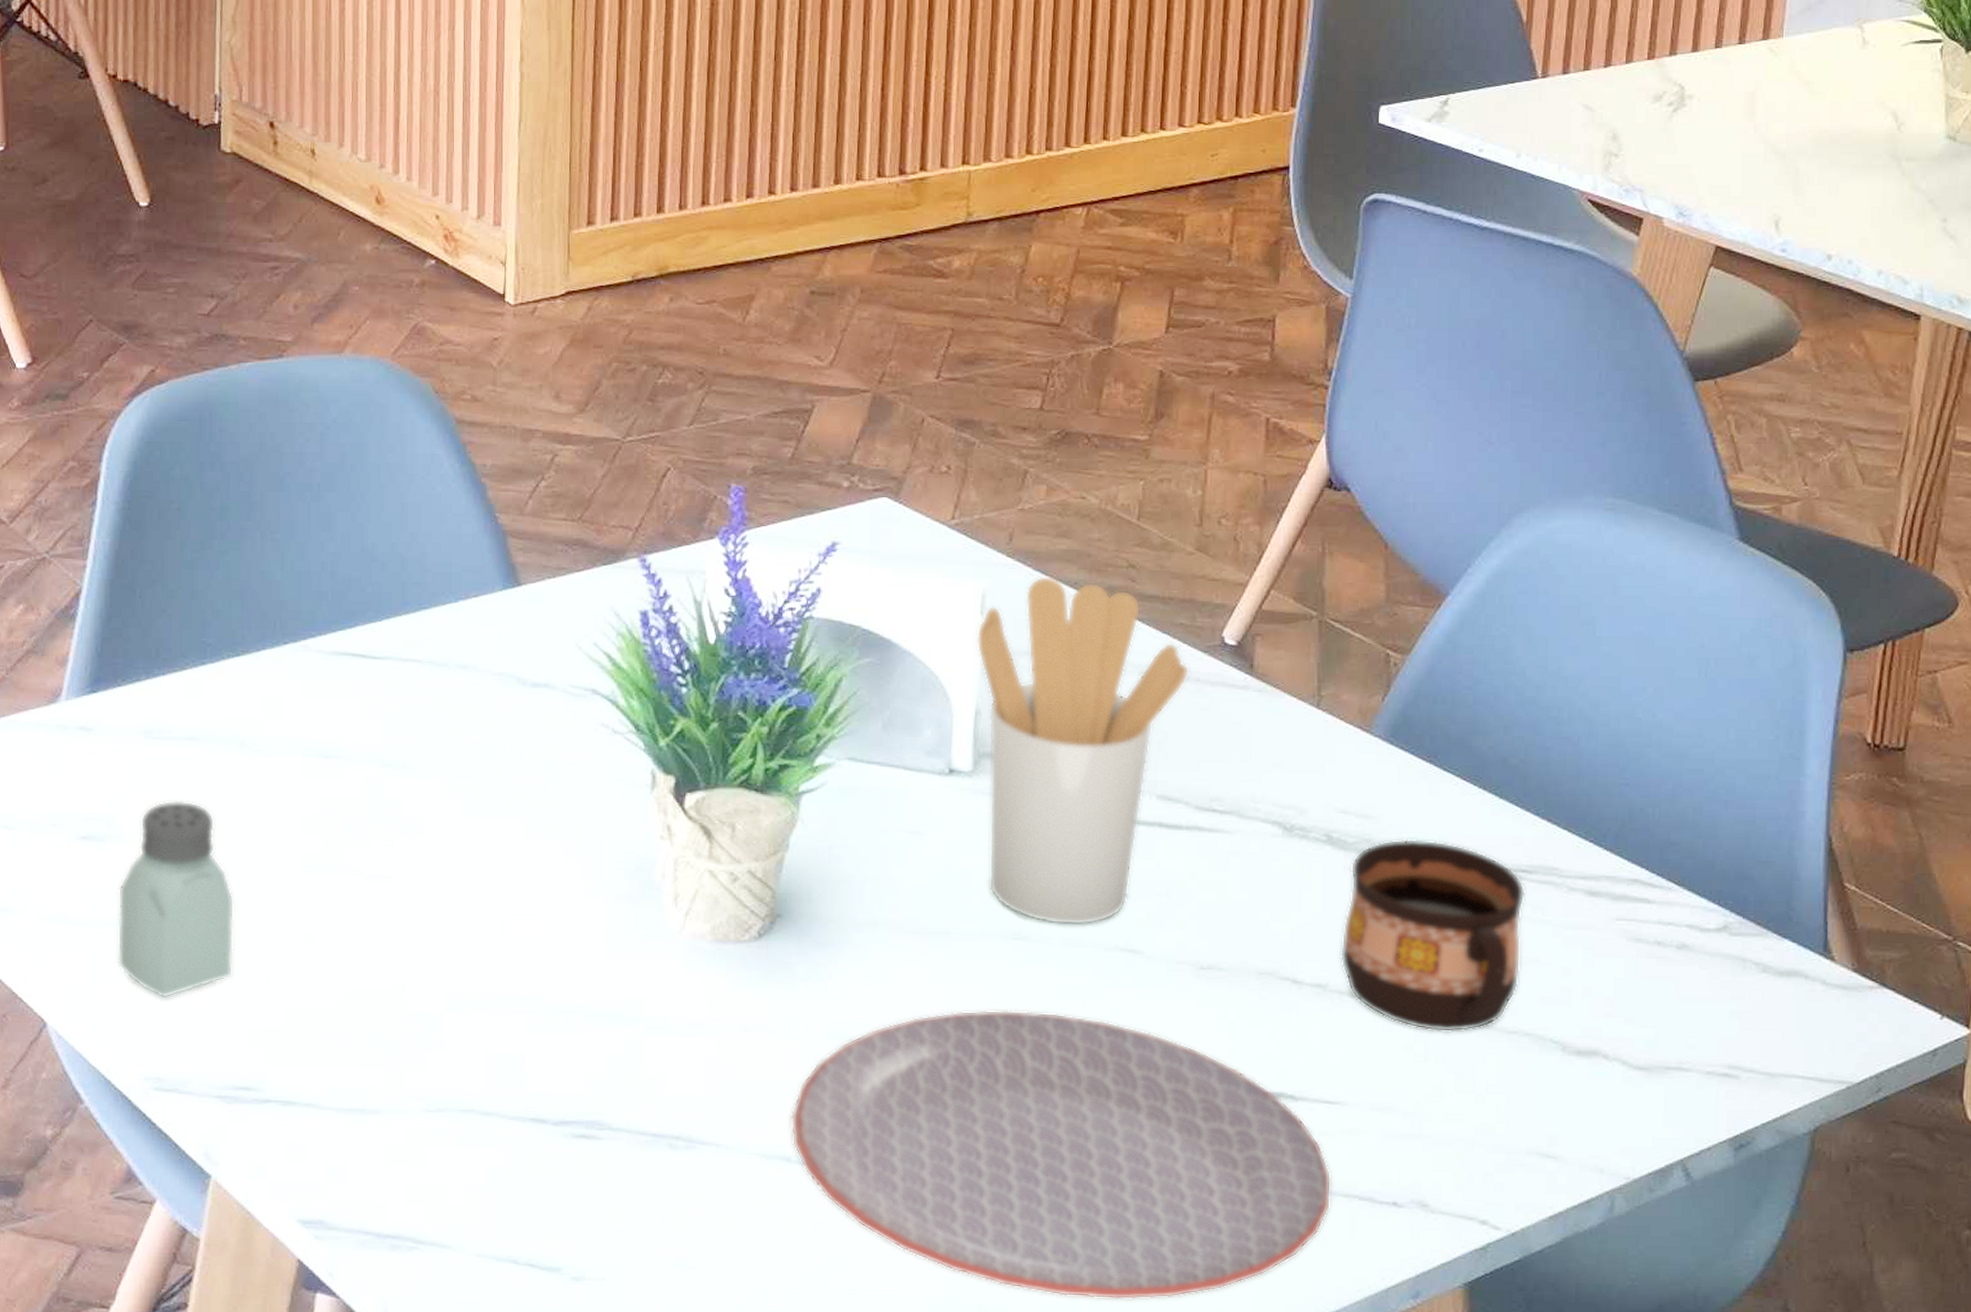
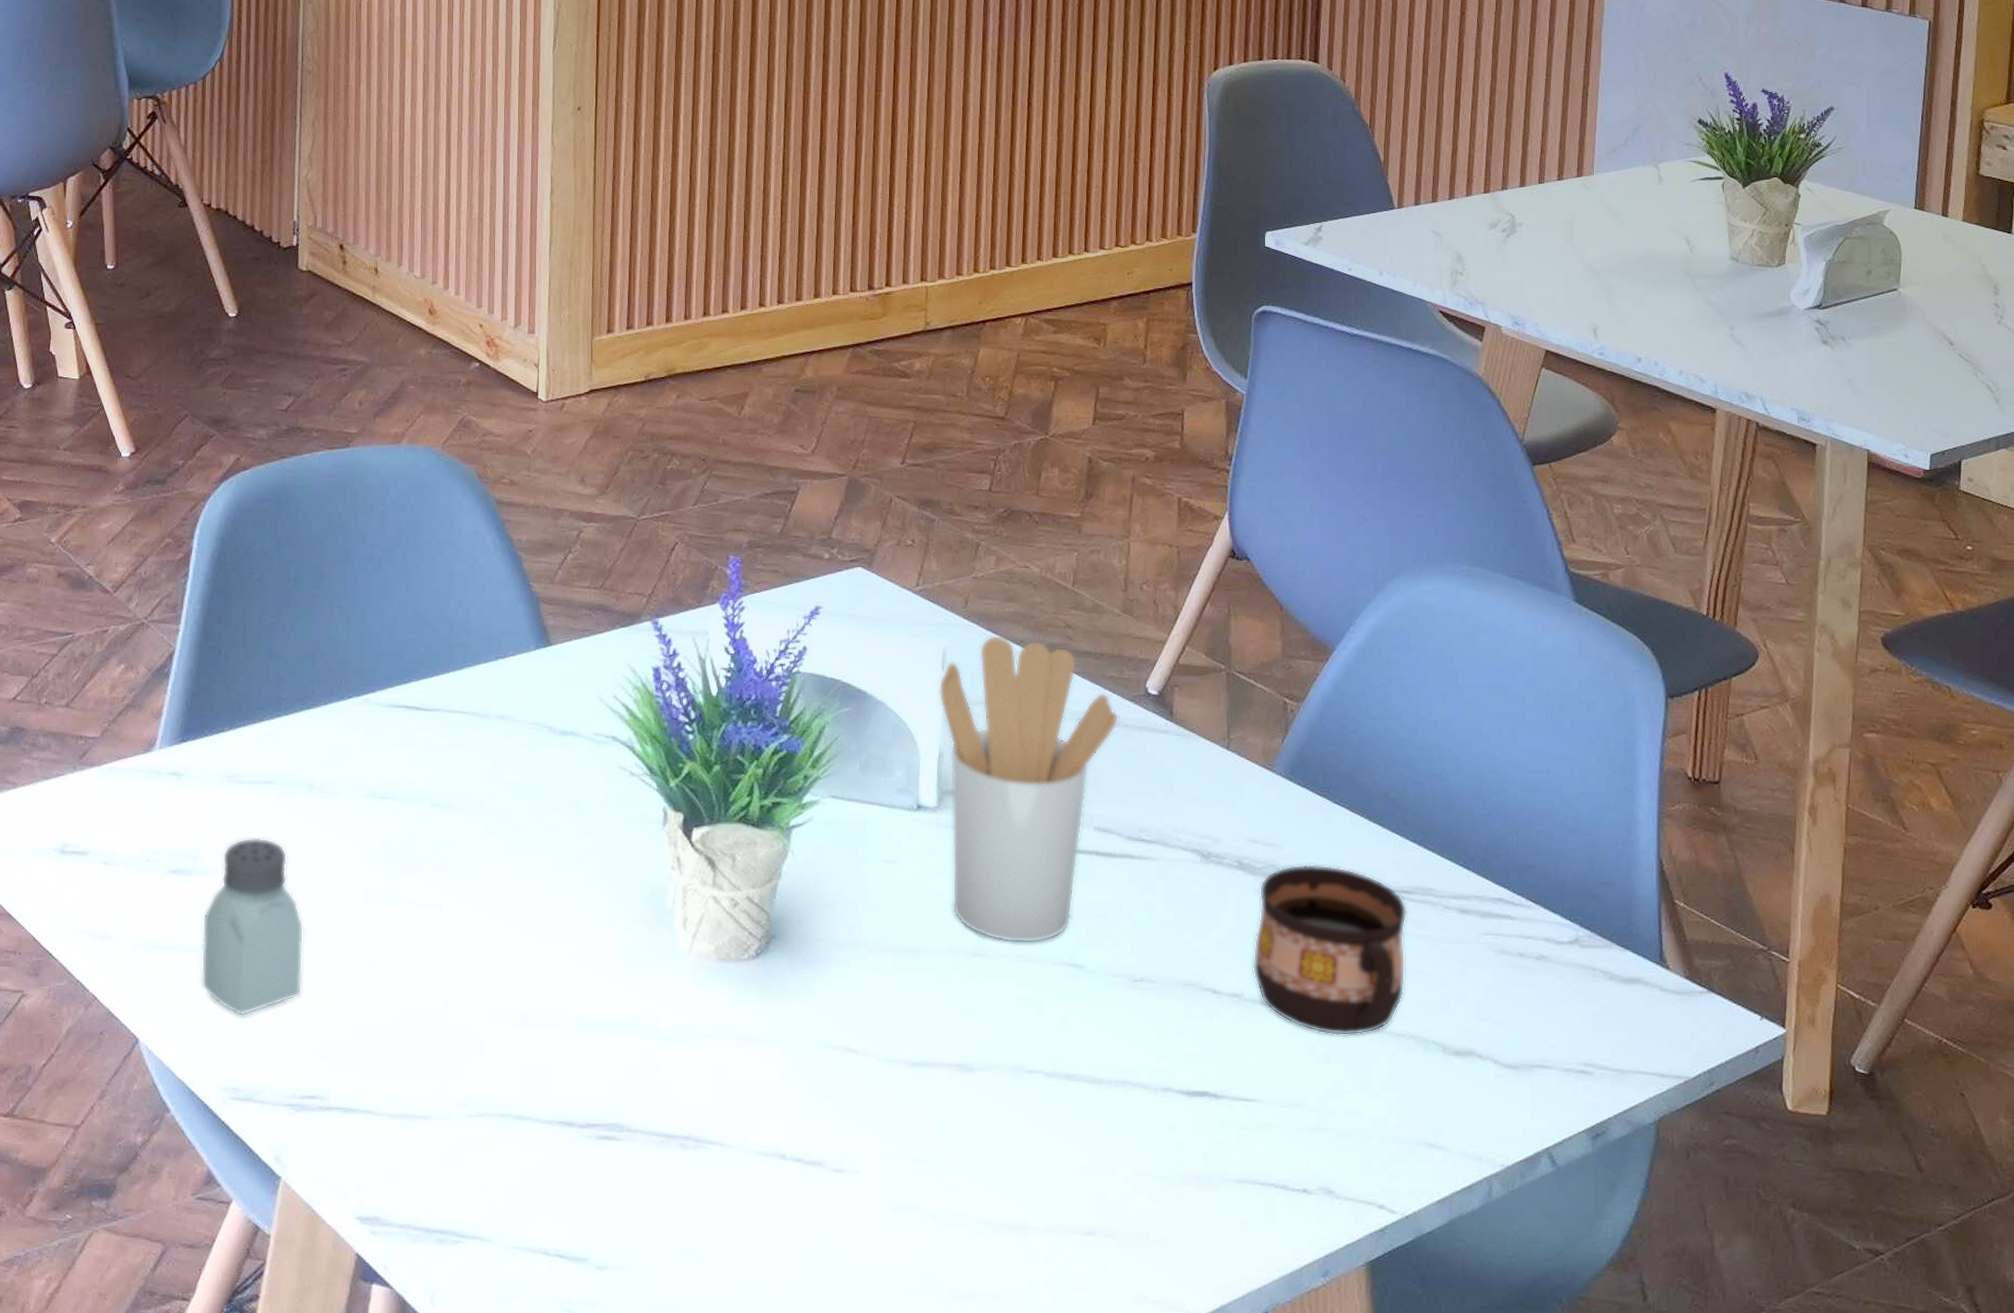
plate: present [790,1009,1332,1300] -> none [785,1019,1251,1281]

